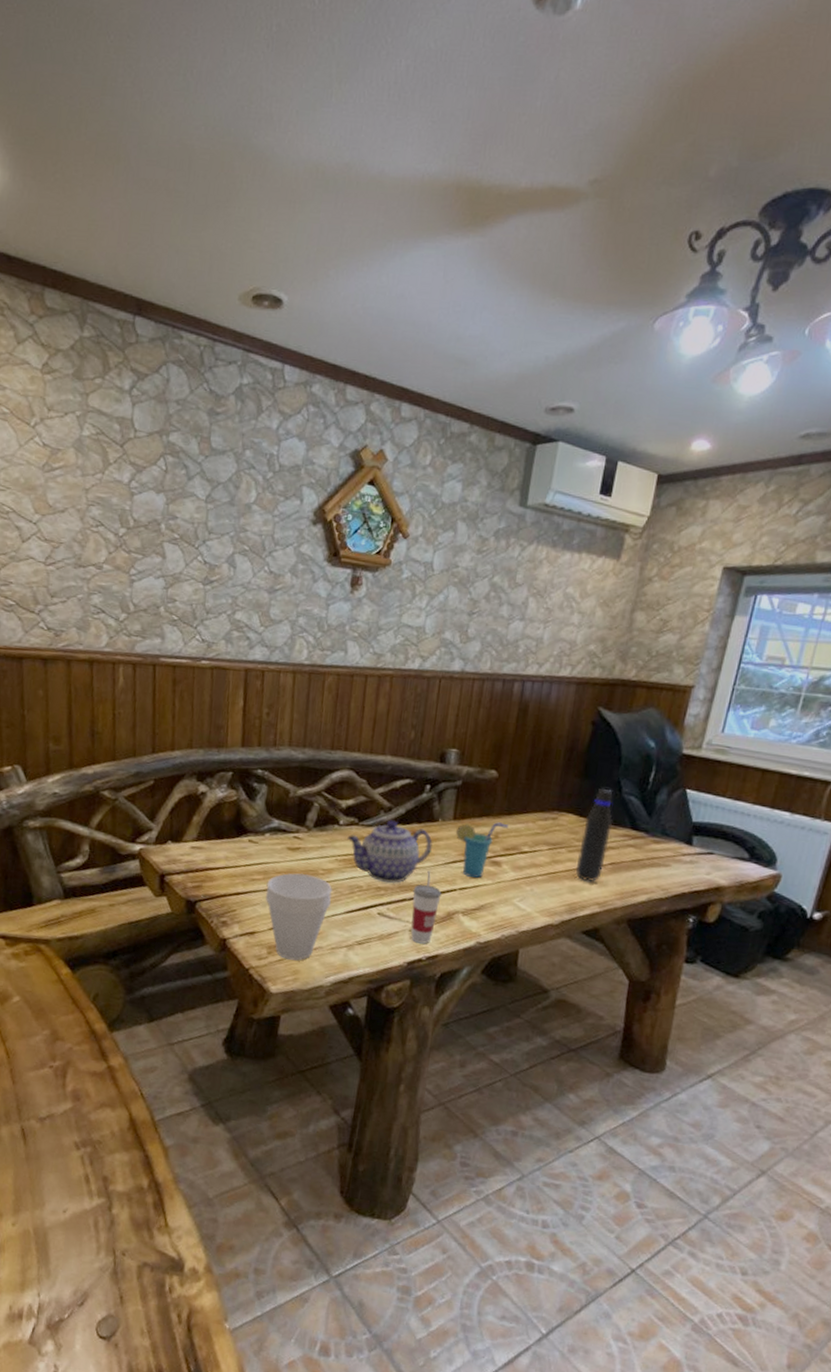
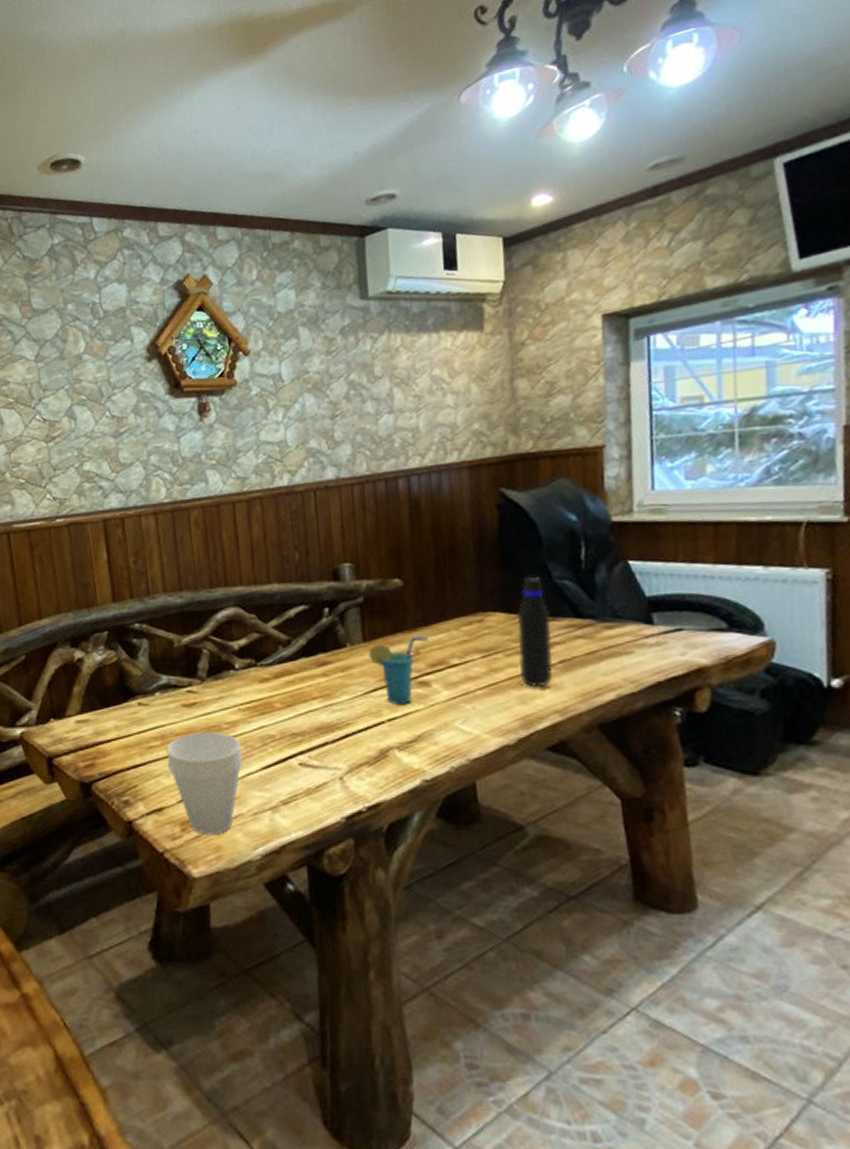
teapot: present [347,820,433,884] -> none [247,654,347,727]
cup: present [410,870,442,944] -> none [334,704,369,792]

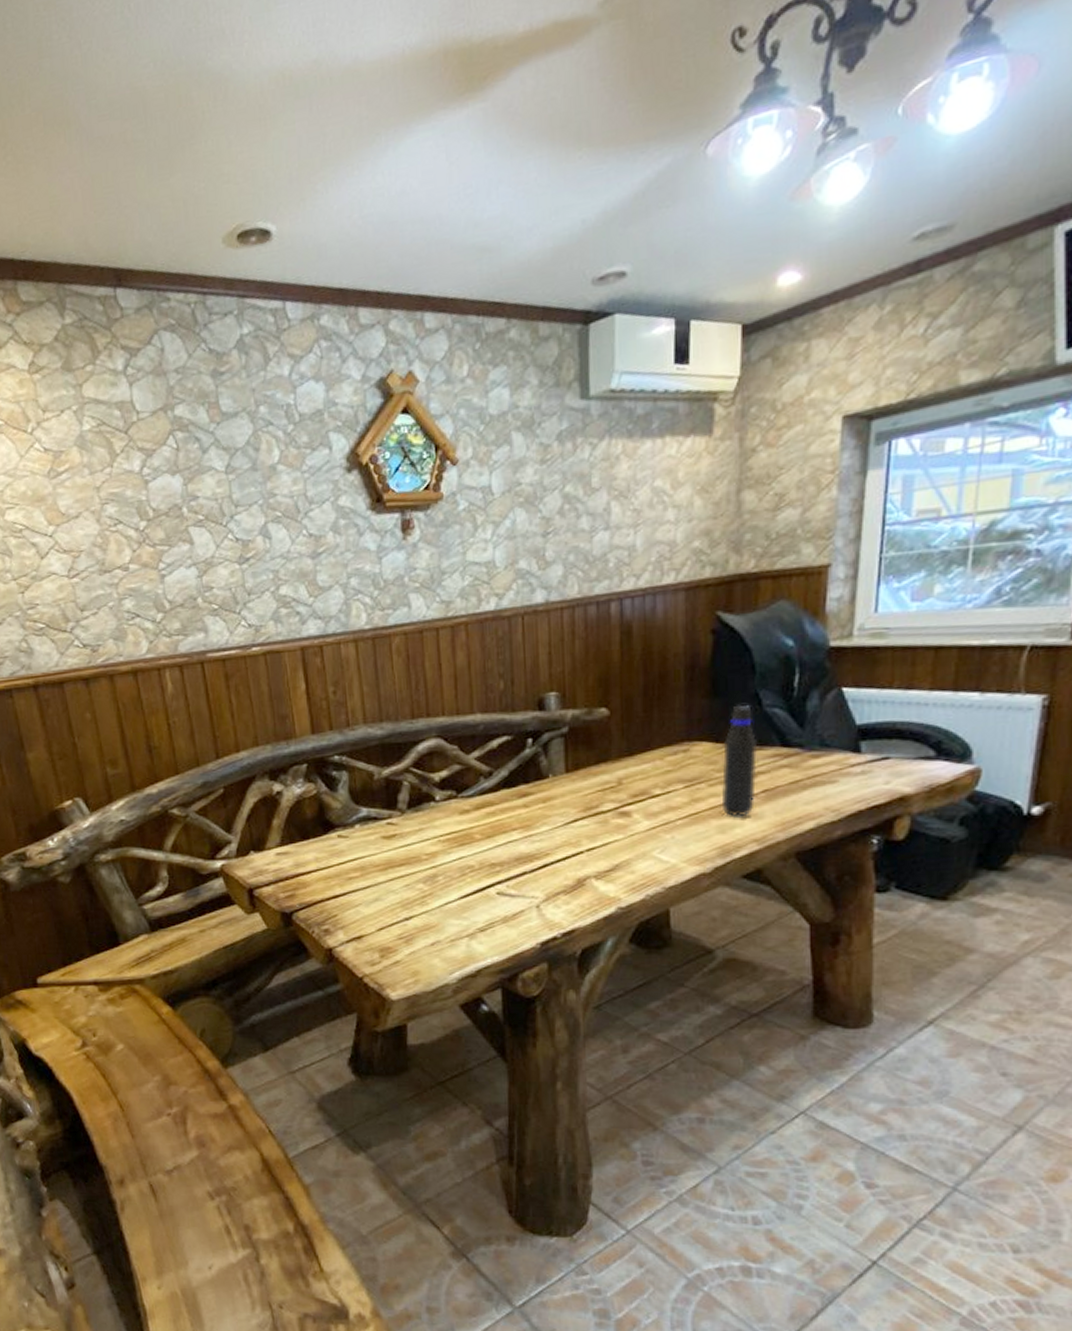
cup: present [166,732,242,835] -> none [366,863,441,960]
cup: present [368,636,428,704] -> none [570,766,632,835]

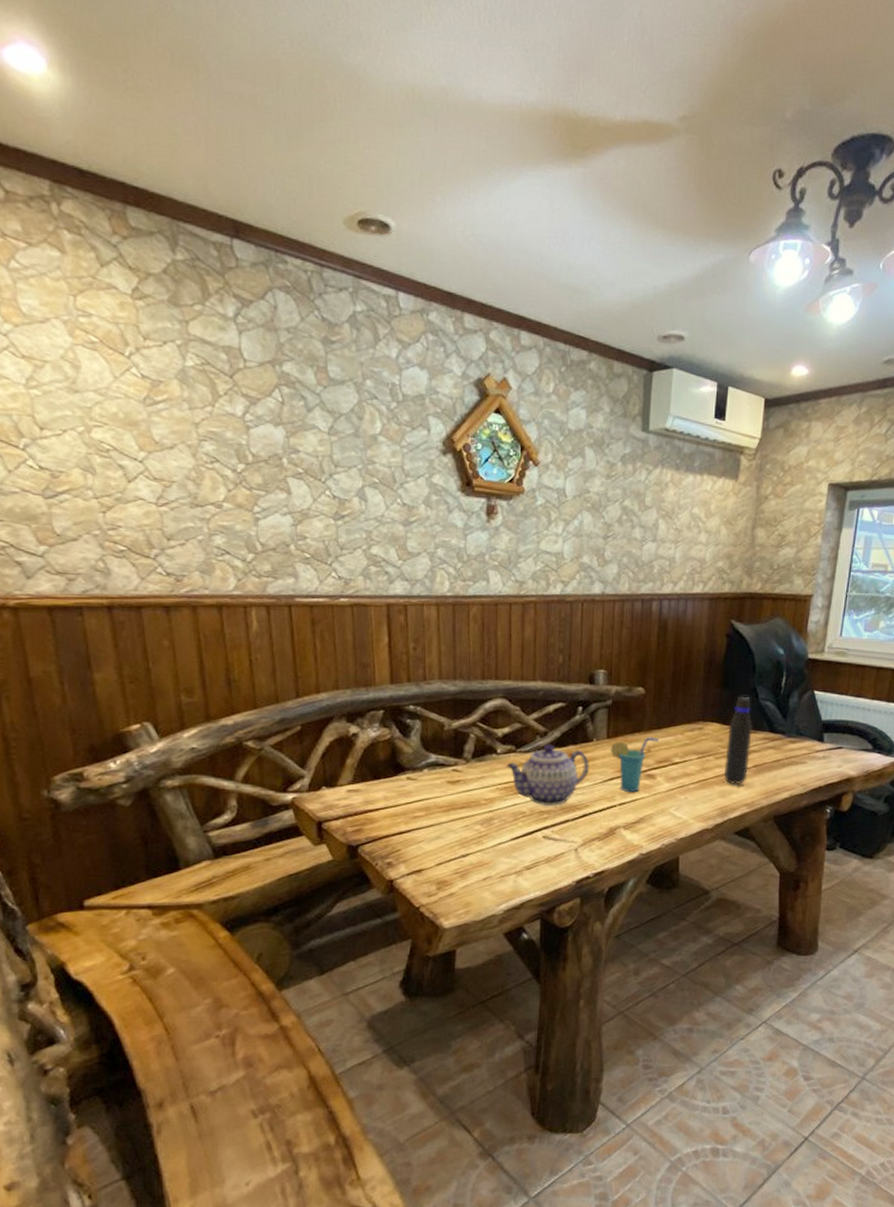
teapot: none [447,785,548,857] -> present [506,744,590,807]
cup: none [570,766,632,835] -> present [610,737,659,792]

